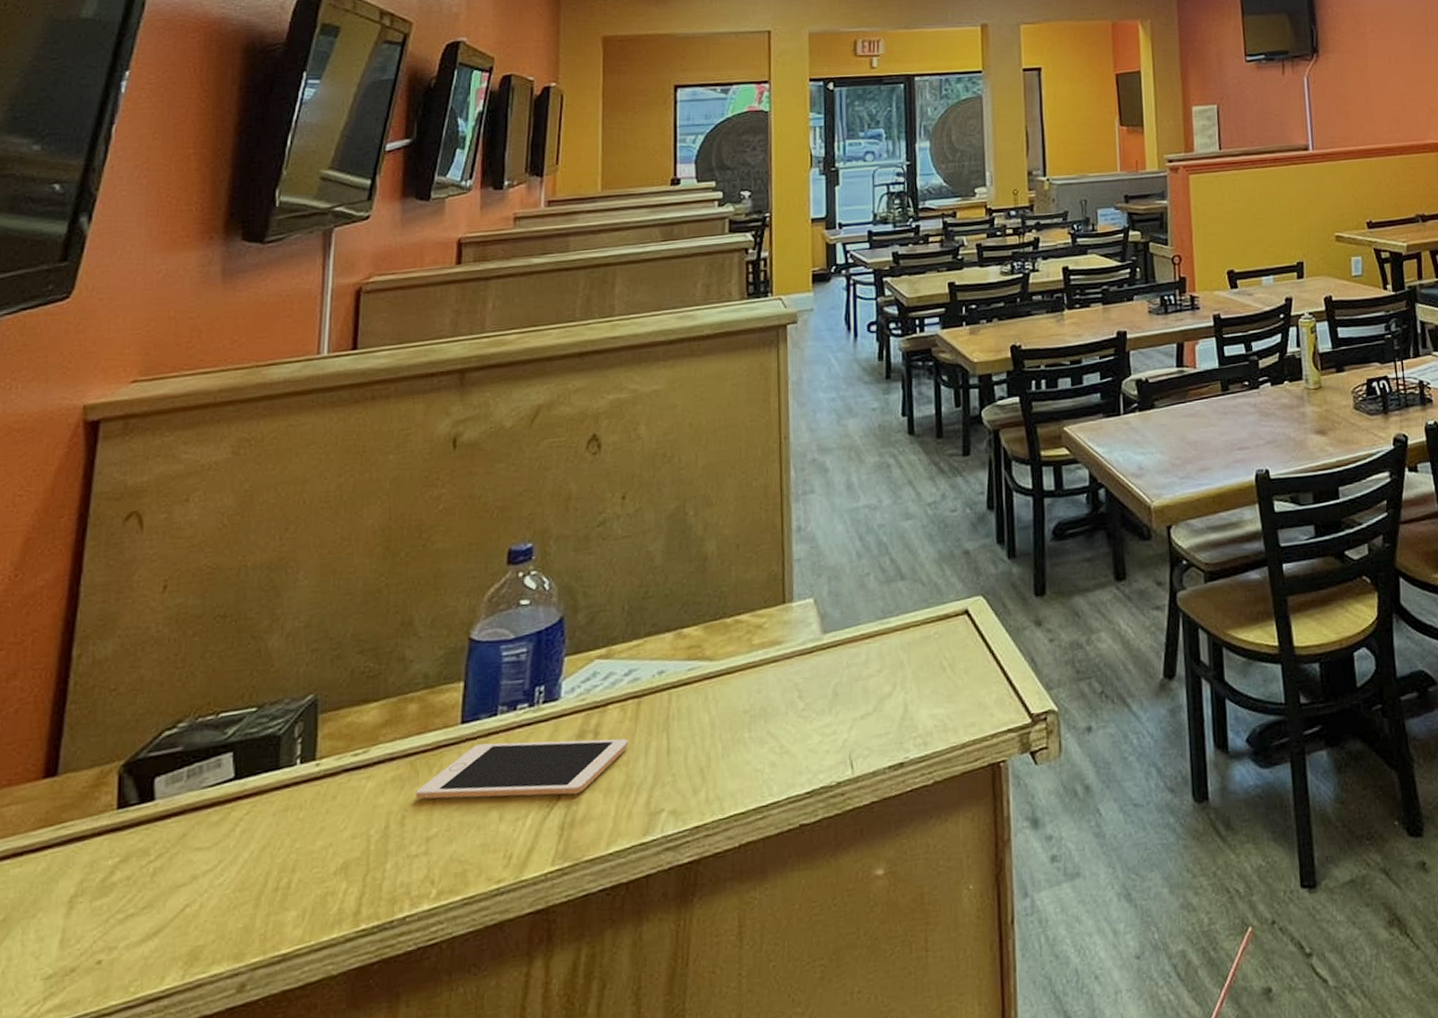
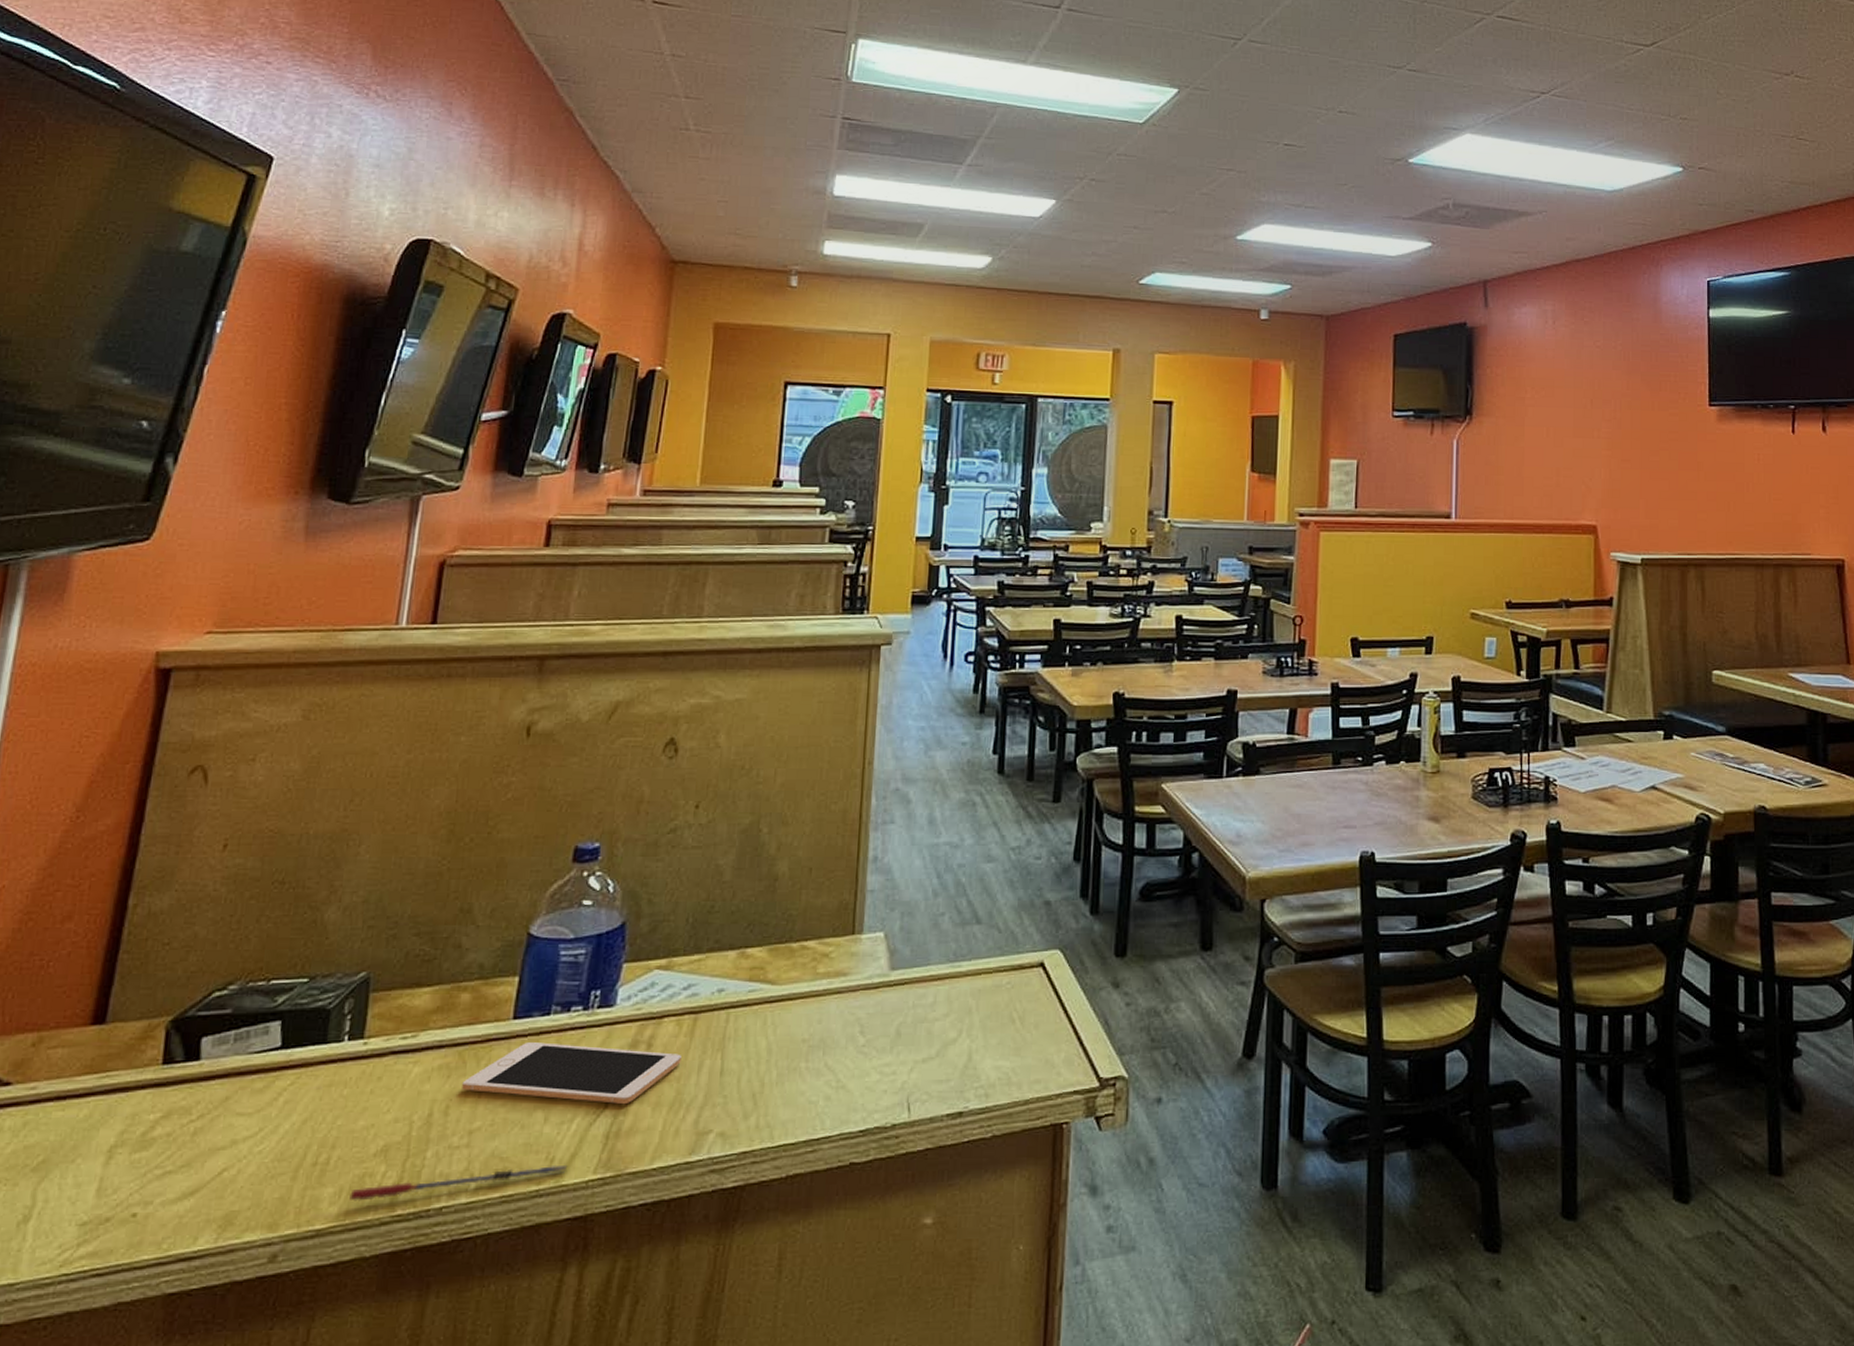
pen: none [313,860,526,922] -> present [349,1164,568,1201]

